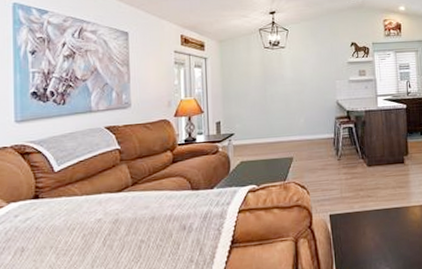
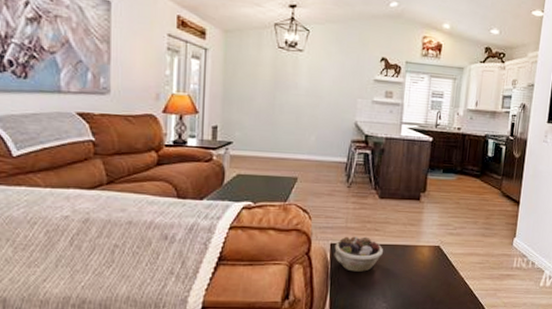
succulent planter: none [333,204,378,240] -> present [334,236,383,272]

